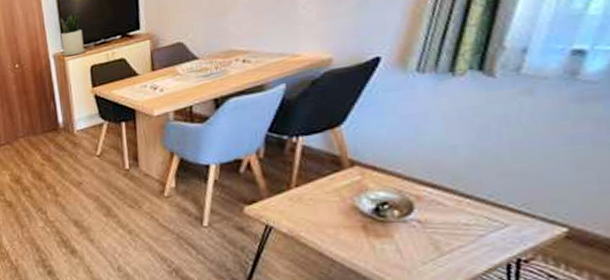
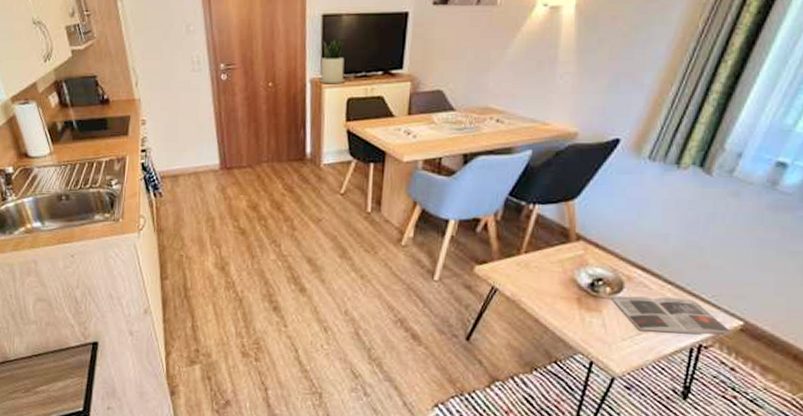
magazine: none [401,211,558,252] -> present [611,296,734,335]

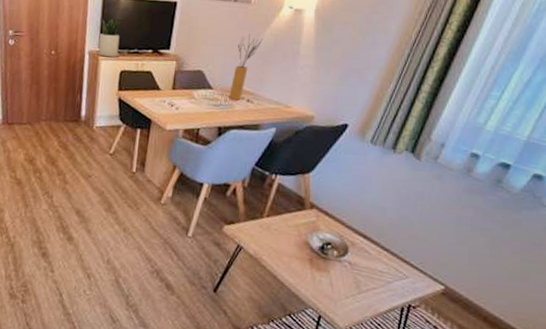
vase: none [474,41,513,123] -> present [229,33,263,102]
magazine: present [611,296,734,335] -> none [338,259,437,298]

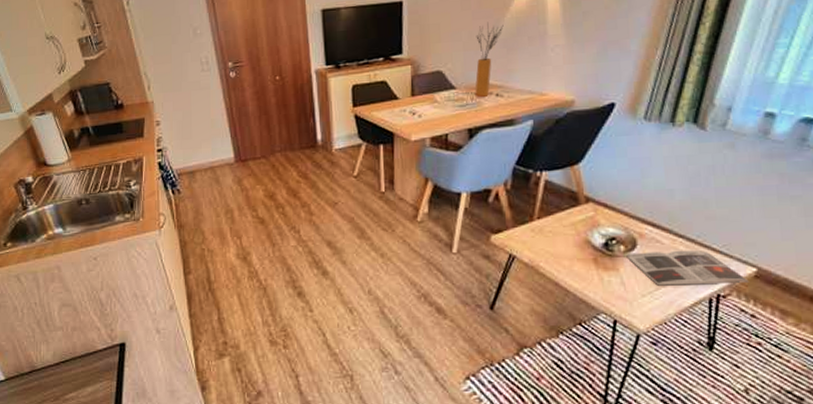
planter: present [97,18,120,58] -> none [324,31,350,74]
magazine: none [338,259,437,298] -> present [626,250,749,286]

